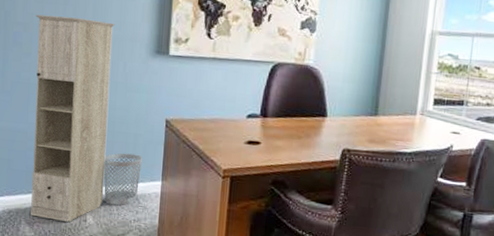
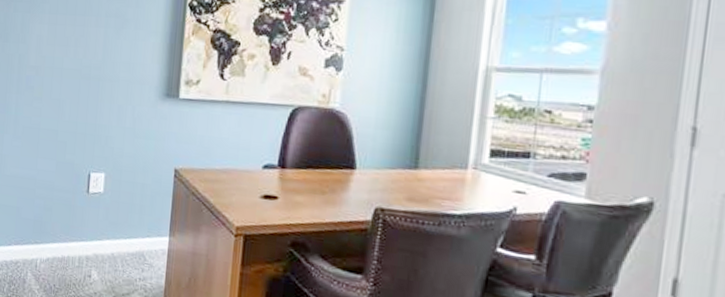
storage cabinet: present [31,14,115,222] -> none [37,57,125,277]
wastebasket: present [103,153,142,206] -> none [109,204,149,262]

